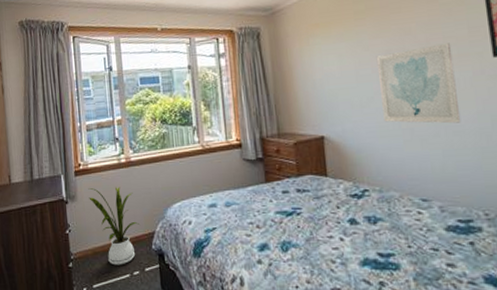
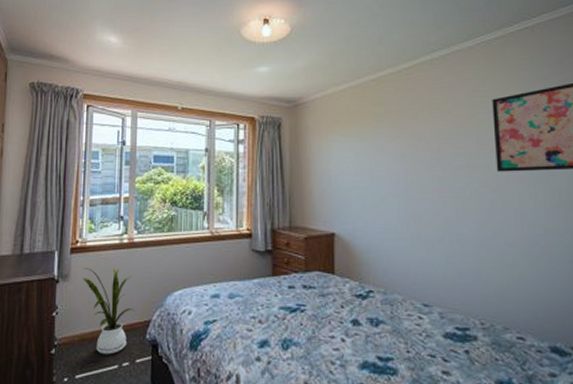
wall art: present [376,43,461,124] -> none [391,153,465,231]

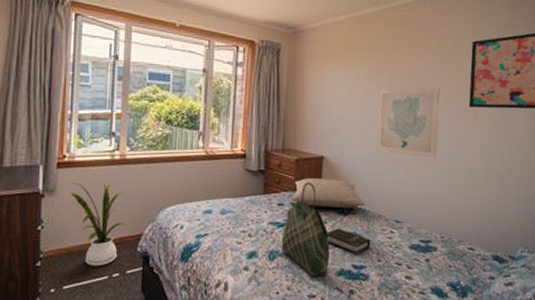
tote bag: none [295,262,350,371] -> present [281,182,330,278]
pillow: none [303,257,386,290] -> present [292,178,366,208]
hardback book: none [345,314,396,345] -> present [326,228,371,256]
wall art: none [391,153,465,231] -> present [377,88,440,159]

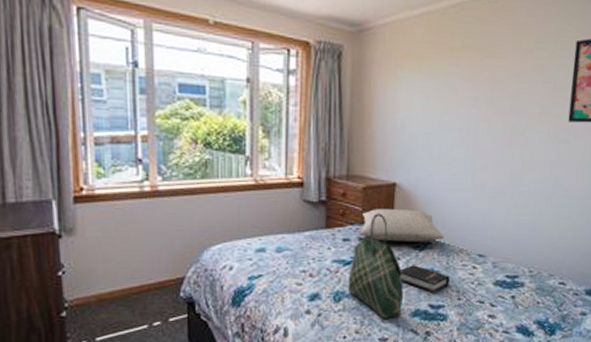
house plant: present [71,183,126,267] -> none [93,220,165,315]
wall art: present [377,88,440,159] -> none [459,99,535,183]

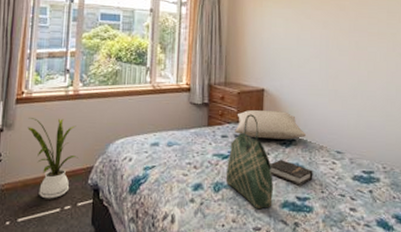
house plant: none [93,220,165,315] -> present [27,118,78,199]

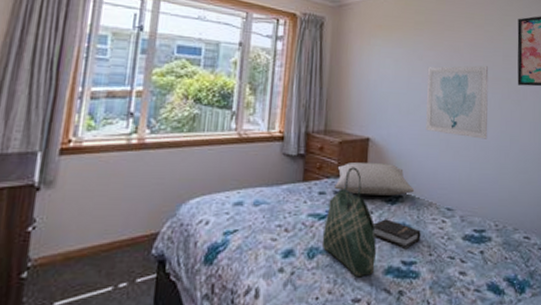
house plant: present [27,118,78,199] -> none [74,173,140,275]
wall art: none [315,22,374,89] -> present [426,65,489,139]

